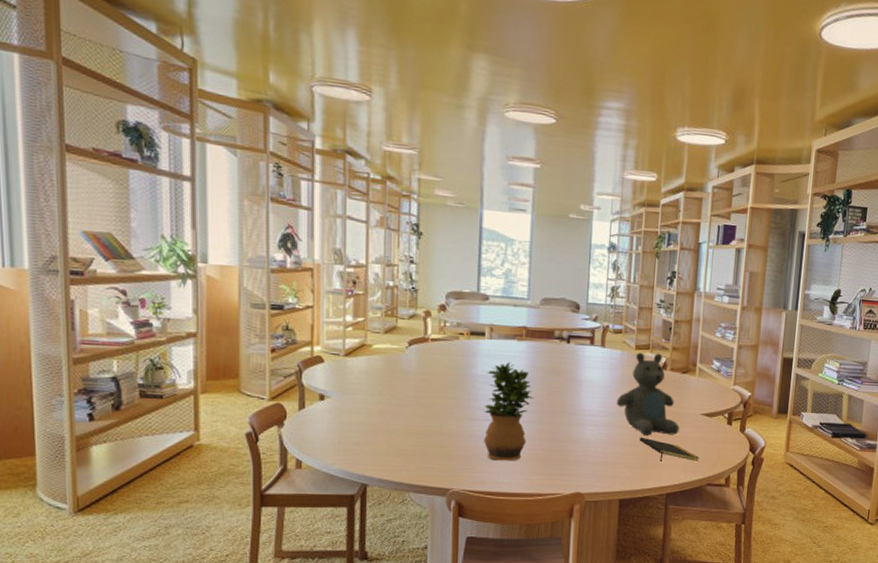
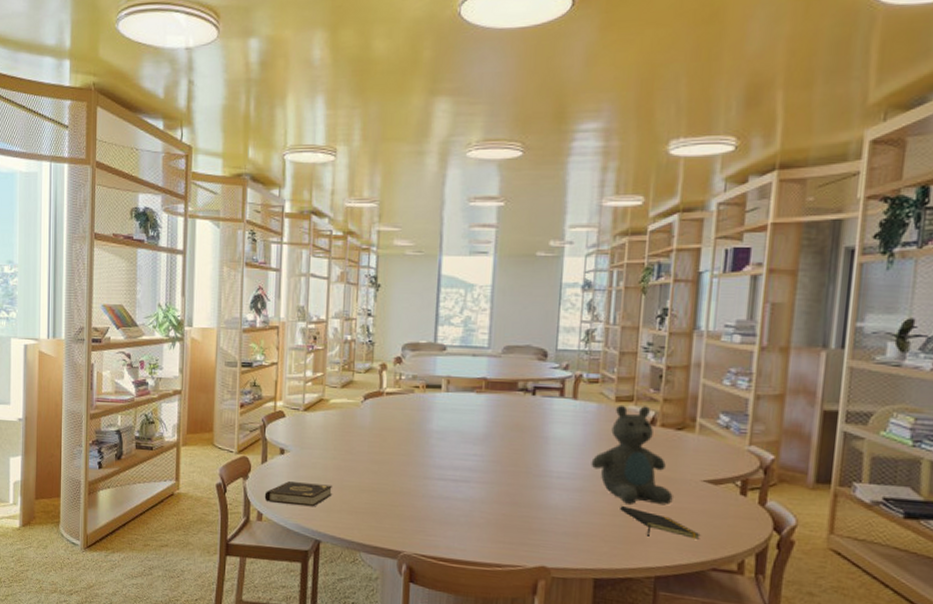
book: none [303,427,378,452] -> present [264,481,332,507]
potted plant: present [484,361,534,461] -> none [438,416,494,526]

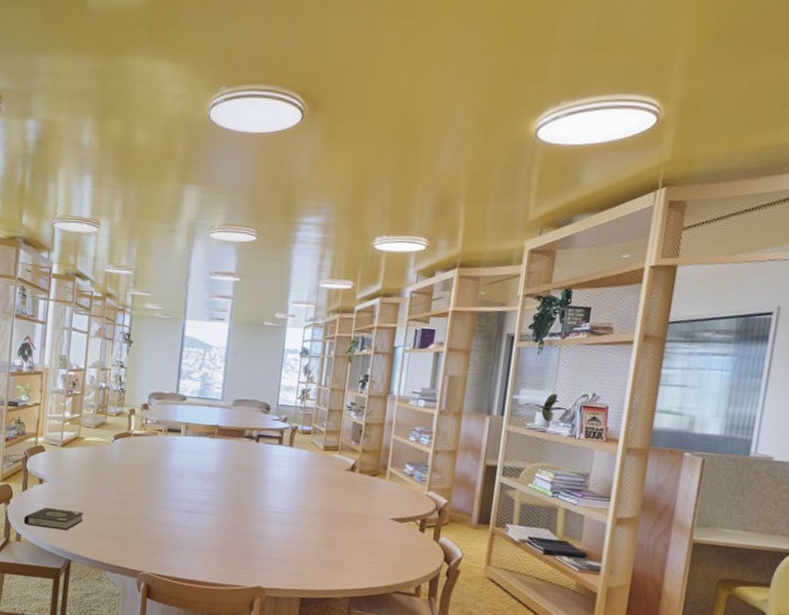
teddy bear: present [591,404,673,506] -> none [302,453,367,538]
notepad: present [620,505,701,539] -> none [324,537,387,567]

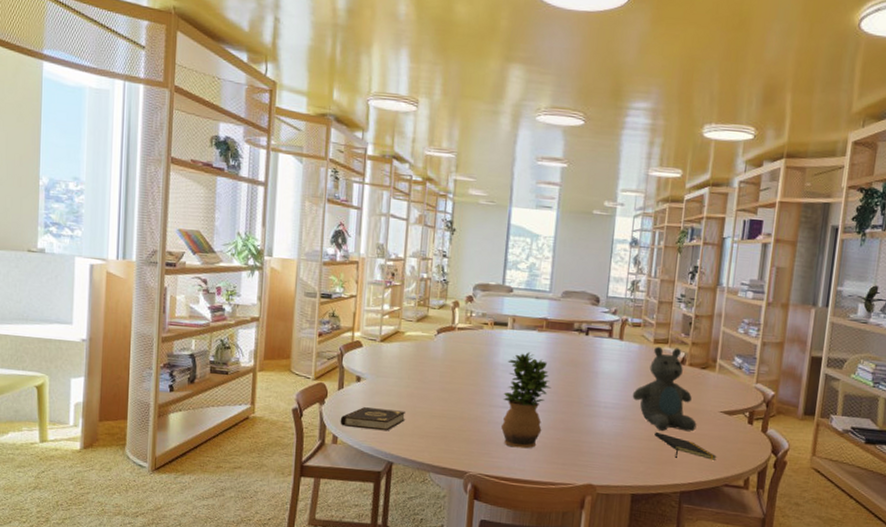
potted plant: none [174,457,222,551] -> present [501,351,551,449]
teddy bear: none [302,453,367,538] -> present [632,346,697,432]
notepad: none [324,537,387,567] -> present [654,431,717,460]

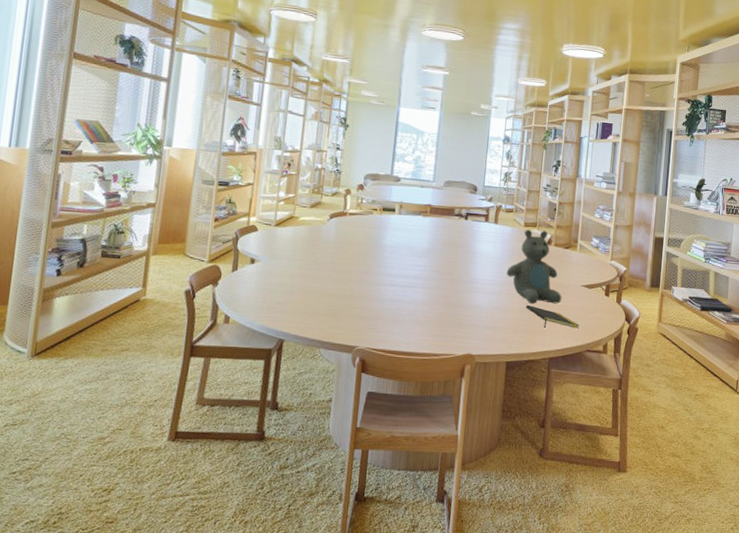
book: present [340,407,405,431] -> none [232,288,297,310]
potted plant: present [501,351,551,449] -> none [388,234,434,323]

